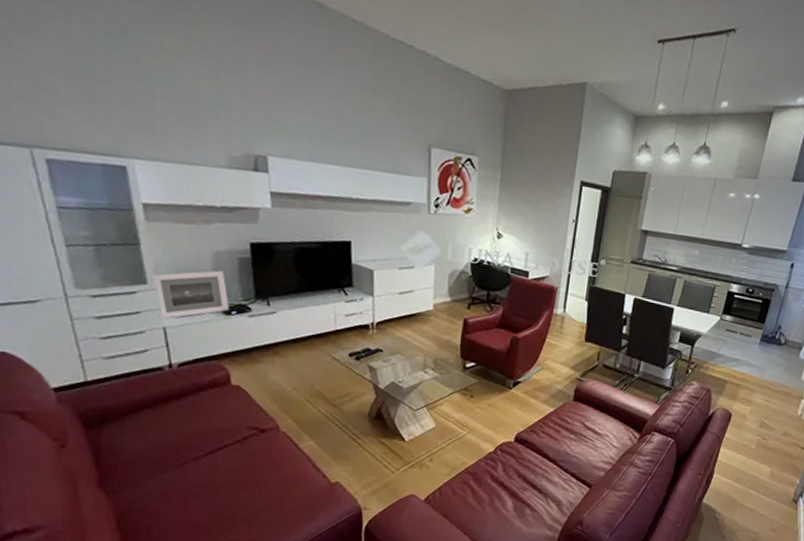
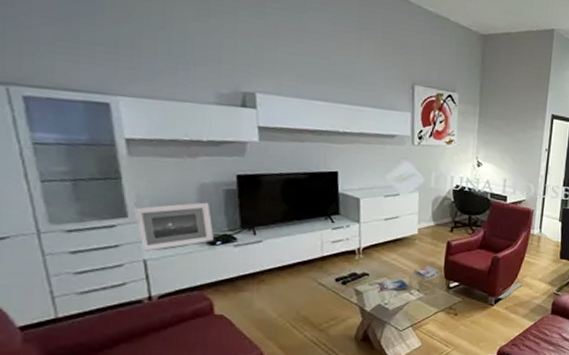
magazine: none [388,343,457,370] -> present [374,265,441,293]

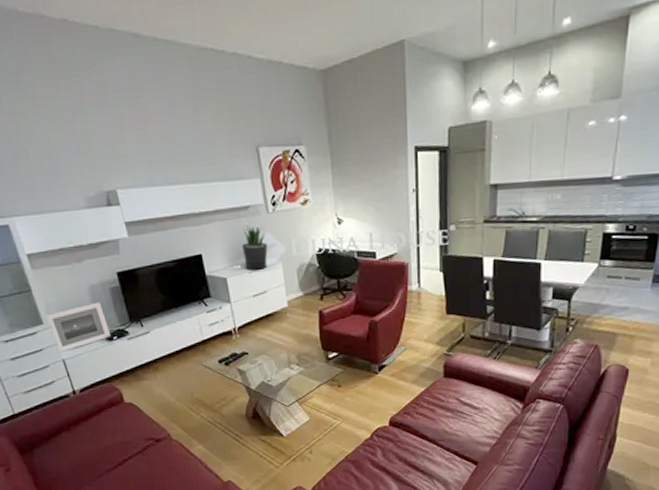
magazine: present [374,265,441,293] -> none [255,338,318,370]
planter: none [381,152,408,197] -> present [242,225,268,271]

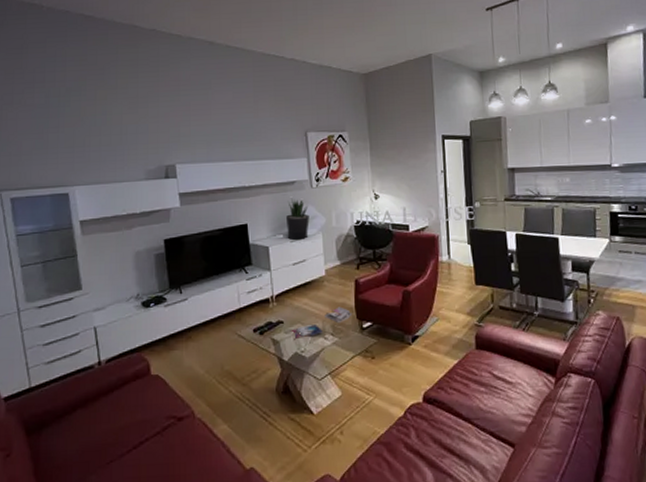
picture frame: present [45,302,112,354] -> none [85,268,149,321]
magazine: none [255,338,318,370] -> present [289,306,352,340]

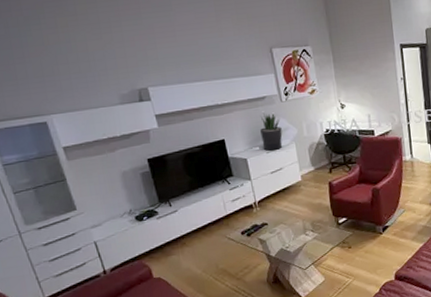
magazine: present [289,306,352,340] -> none [274,206,329,238]

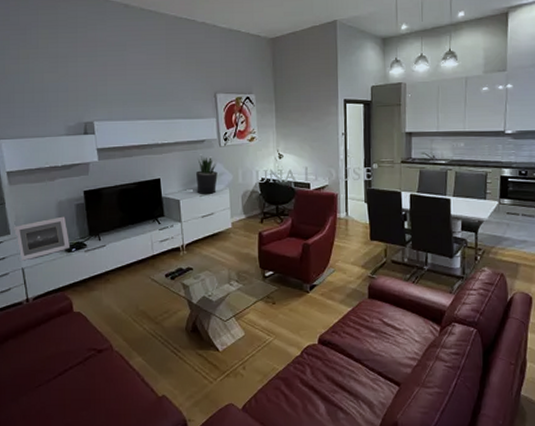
picture frame: none [78,186,142,236] -> present [13,216,71,262]

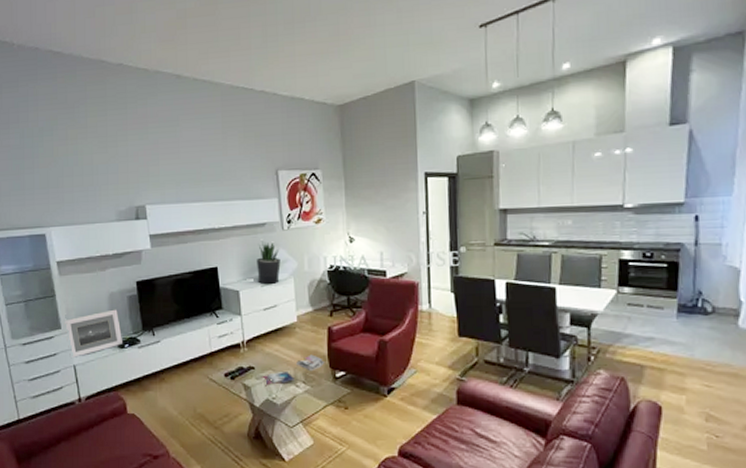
magazine: none [198,256,256,285] -> present [261,354,325,386]

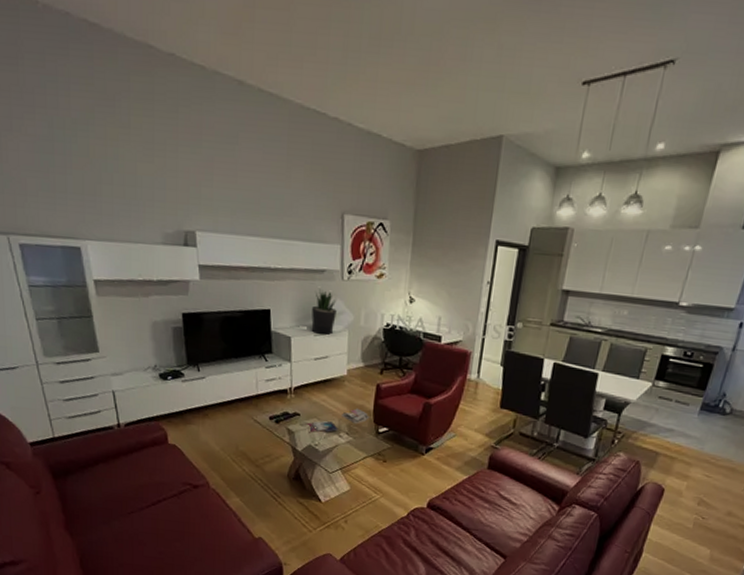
picture frame: present [64,309,124,359] -> none [102,339,166,384]

